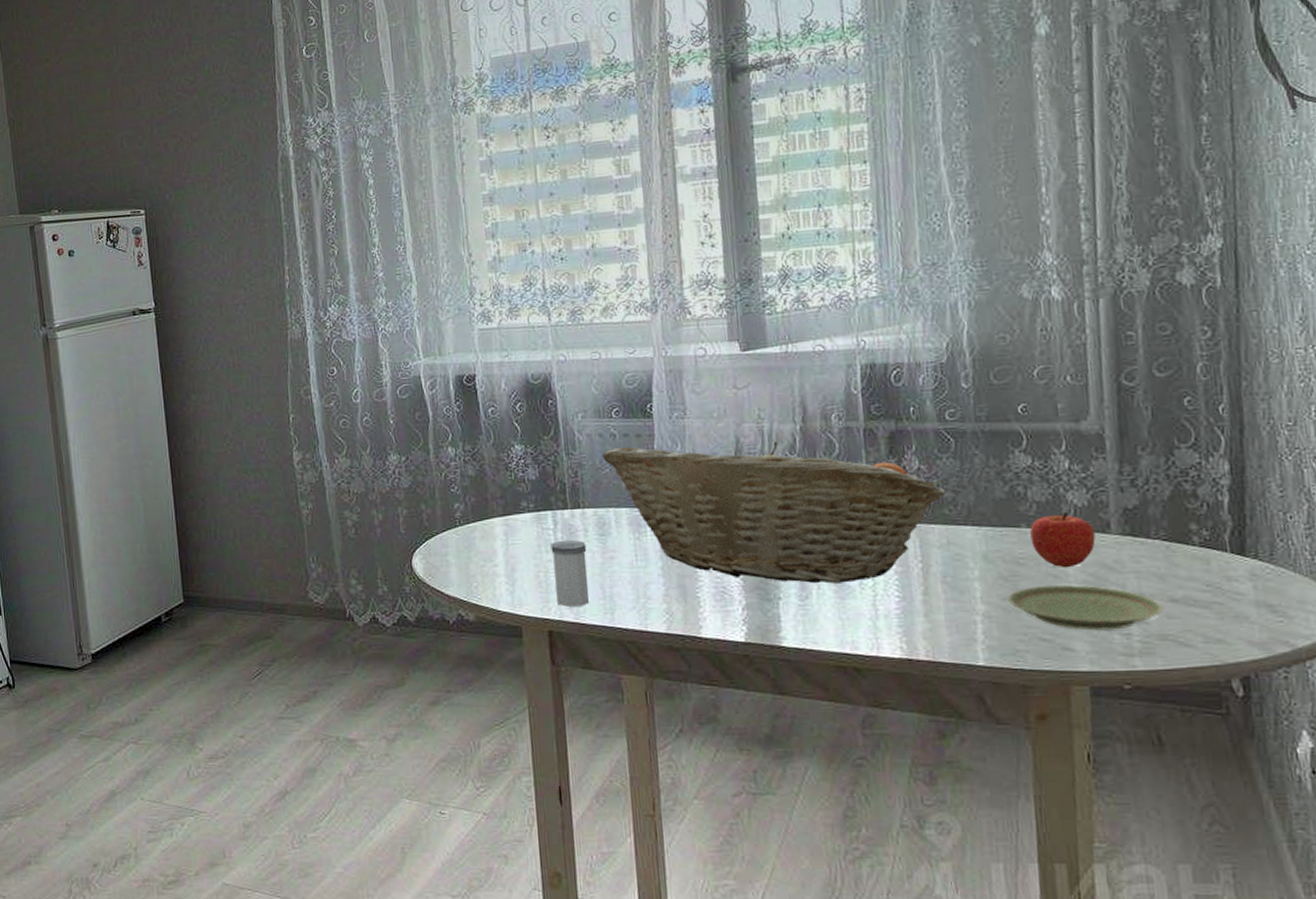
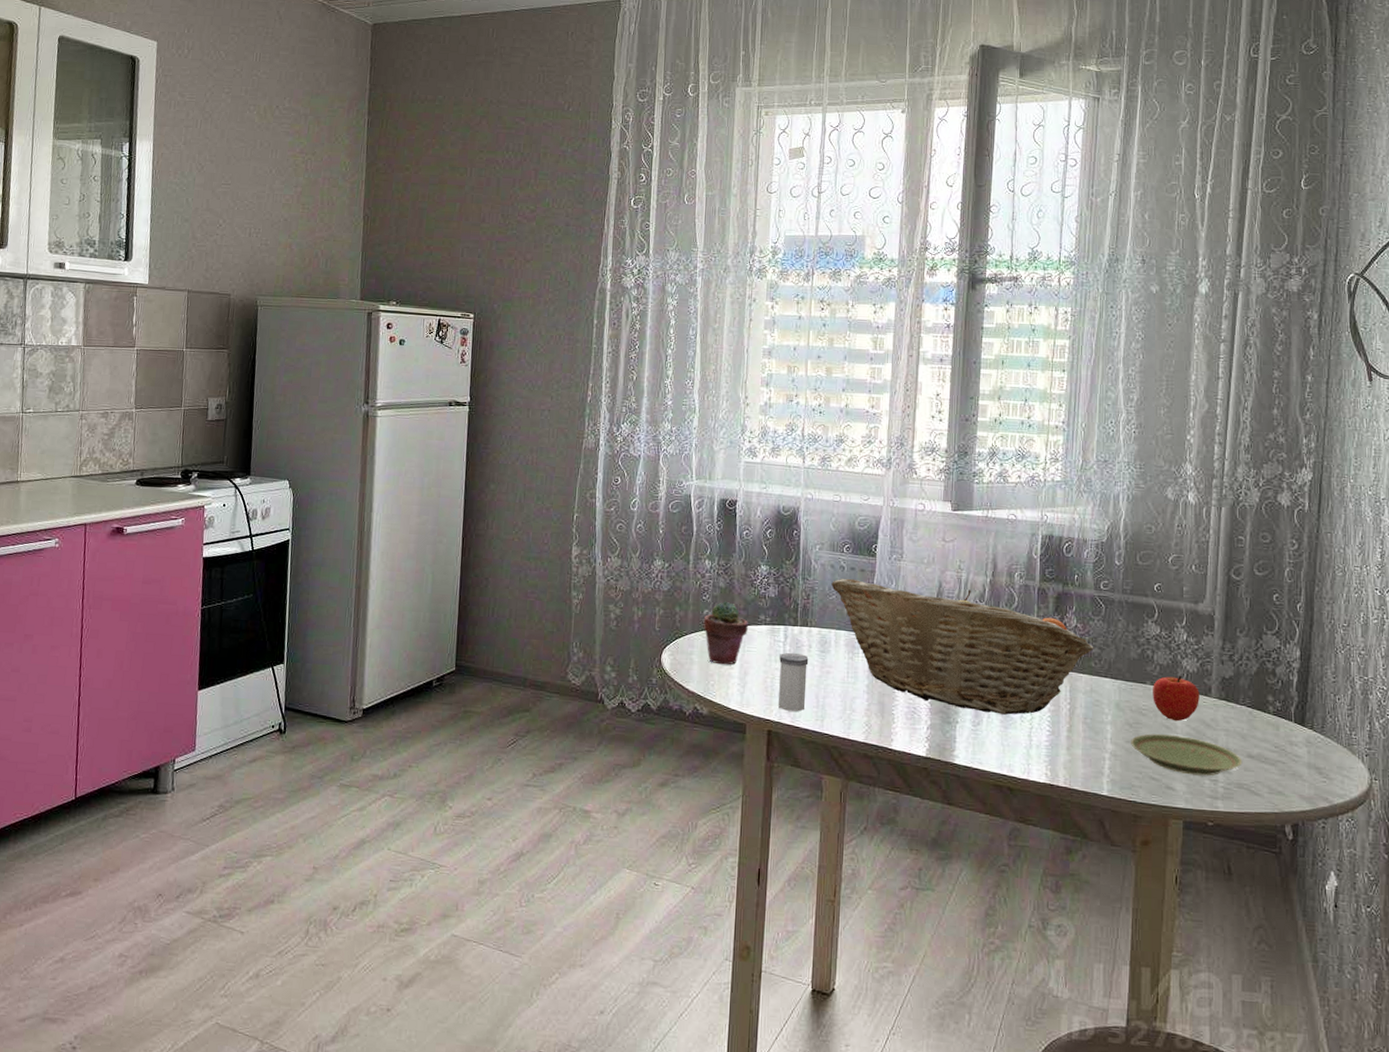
potted succulent: none [455,490,510,563] -> present [703,601,749,665]

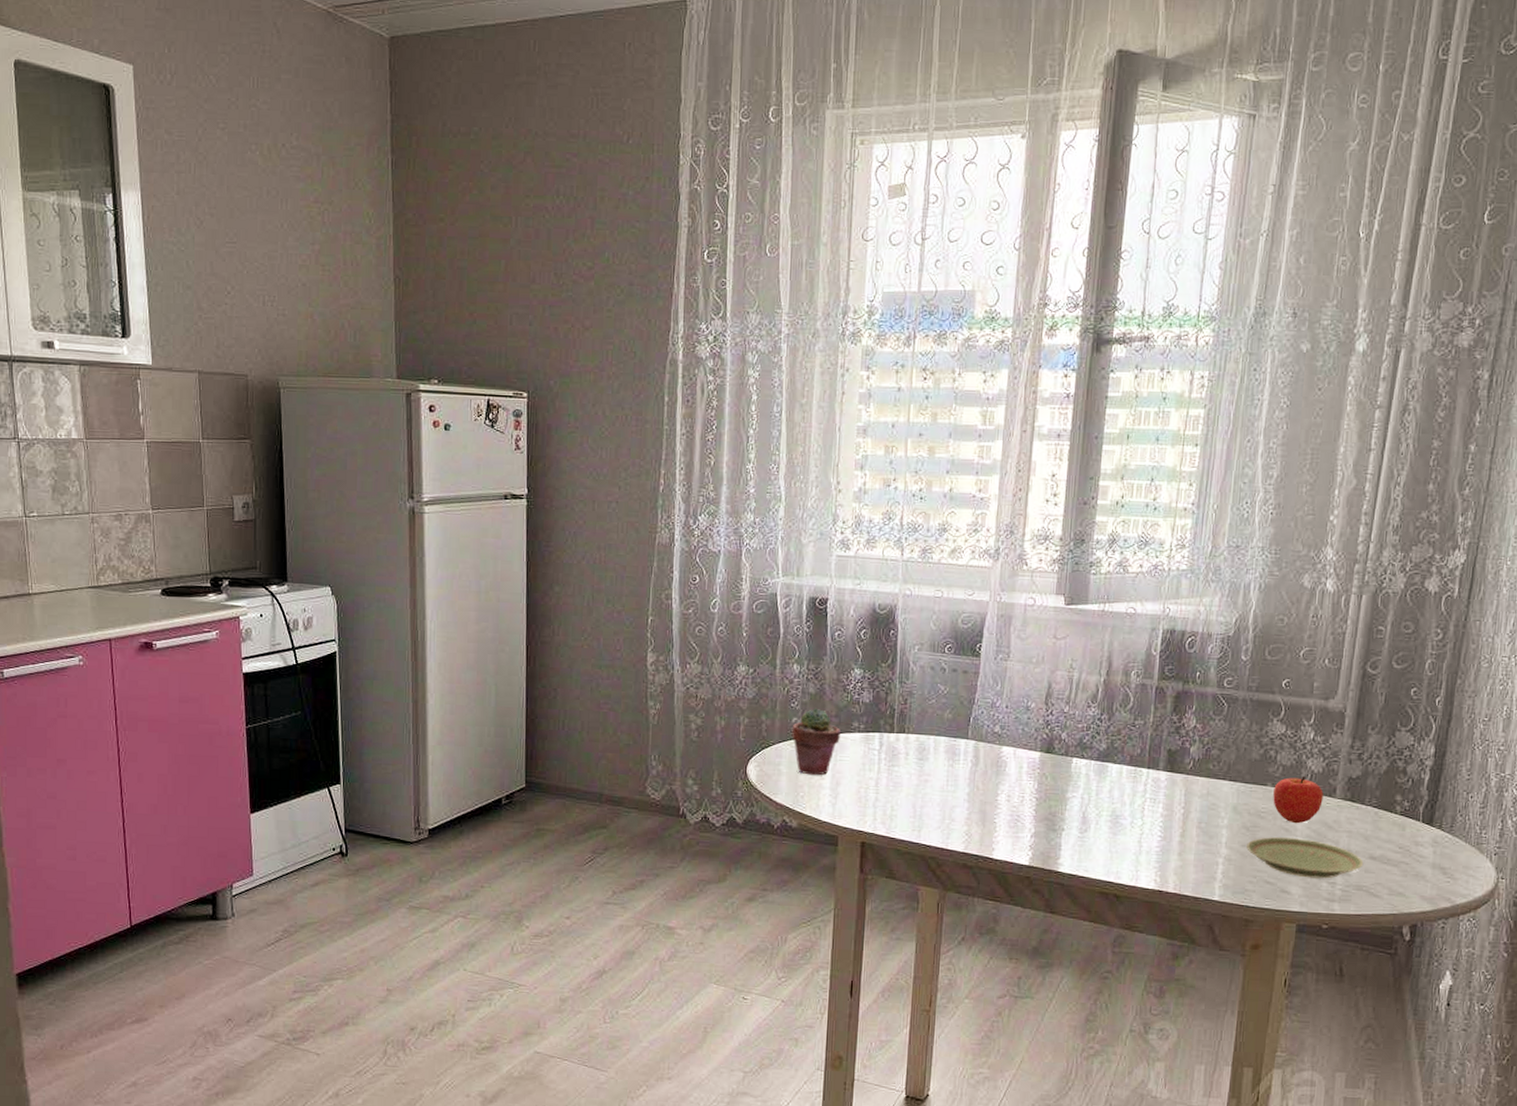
salt shaker: present [778,652,809,712] -> none [873,760,906,822]
fruit basket: present [831,578,1094,715] -> none [931,680,1213,821]

